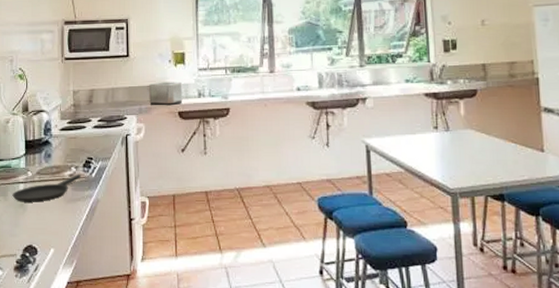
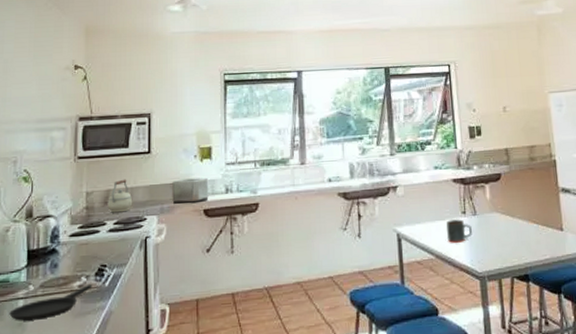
kettle: none [92,80,114,111] -> present [107,179,133,213]
mug: none [416,134,444,159] -> present [446,219,472,244]

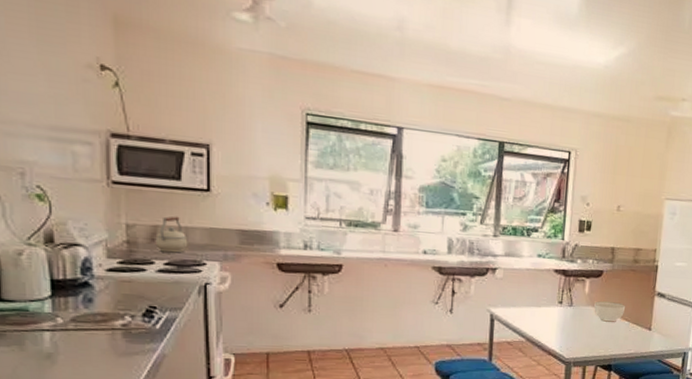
frying pan: present [9,284,93,321] -> none [32,325,140,355]
toaster: present [172,177,209,205] -> none [238,226,284,256]
mug: present [446,219,472,244] -> none [540,307,566,330]
bowl: none [497,204,531,227] -> present [593,301,626,322]

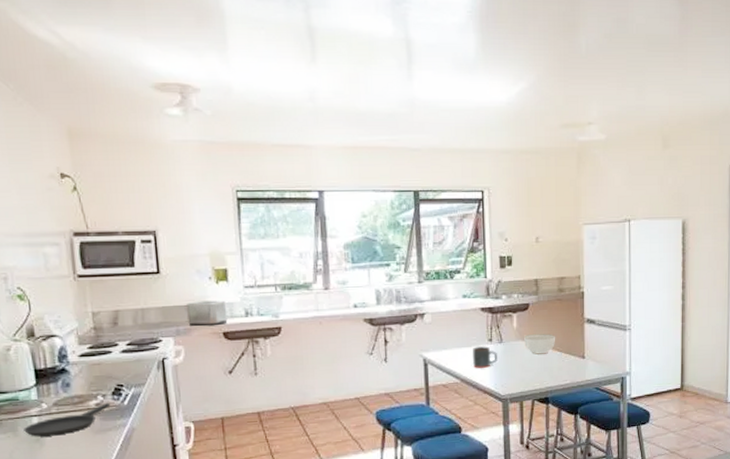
frying pan: none [32,325,140,355] -> present [23,403,111,437]
kettle: present [155,216,188,253] -> none [117,299,146,334]
toaster: none [238,226,284,256] -> present [187,300,228,327]
mug: none [540,307,566,330] -> present [472,346,497,369]

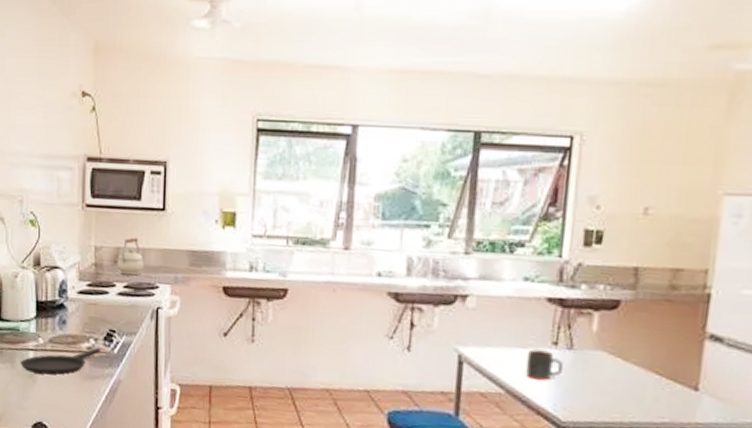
kettle: none [117,299,146,334] -> present [117,237,145,276]
toaster: present [187,300,228,327] -> none [188,246,231,279]
bowl: present [523,334,556,355] -> none [605,344,657,375]

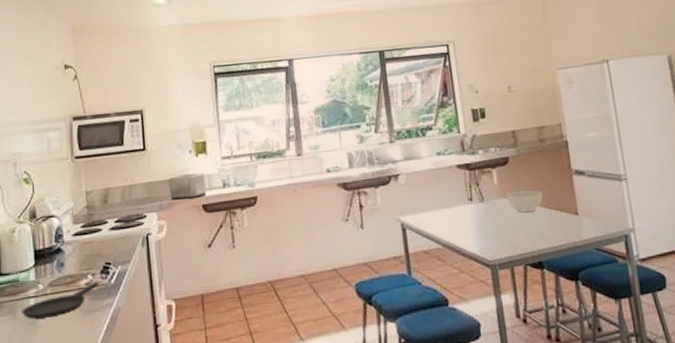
kettle: present [117,237,145,276] -> none [107,177,132,211]
toaster: none [188,246,231,279] -> present [169,172,207,201]
mug: present [525,349,563,381] -> none [452,206,480,232]
bowl: none [605,344,657,375] -> present [506,189,543,213]

